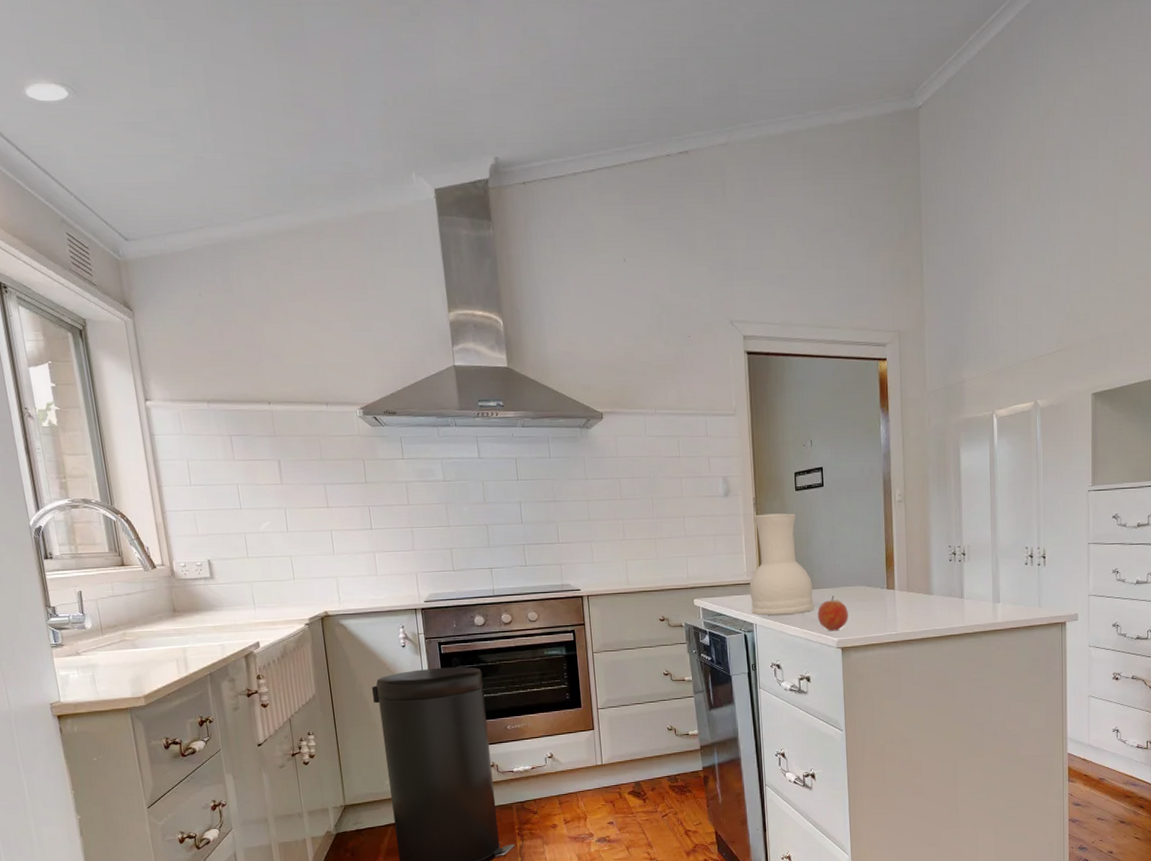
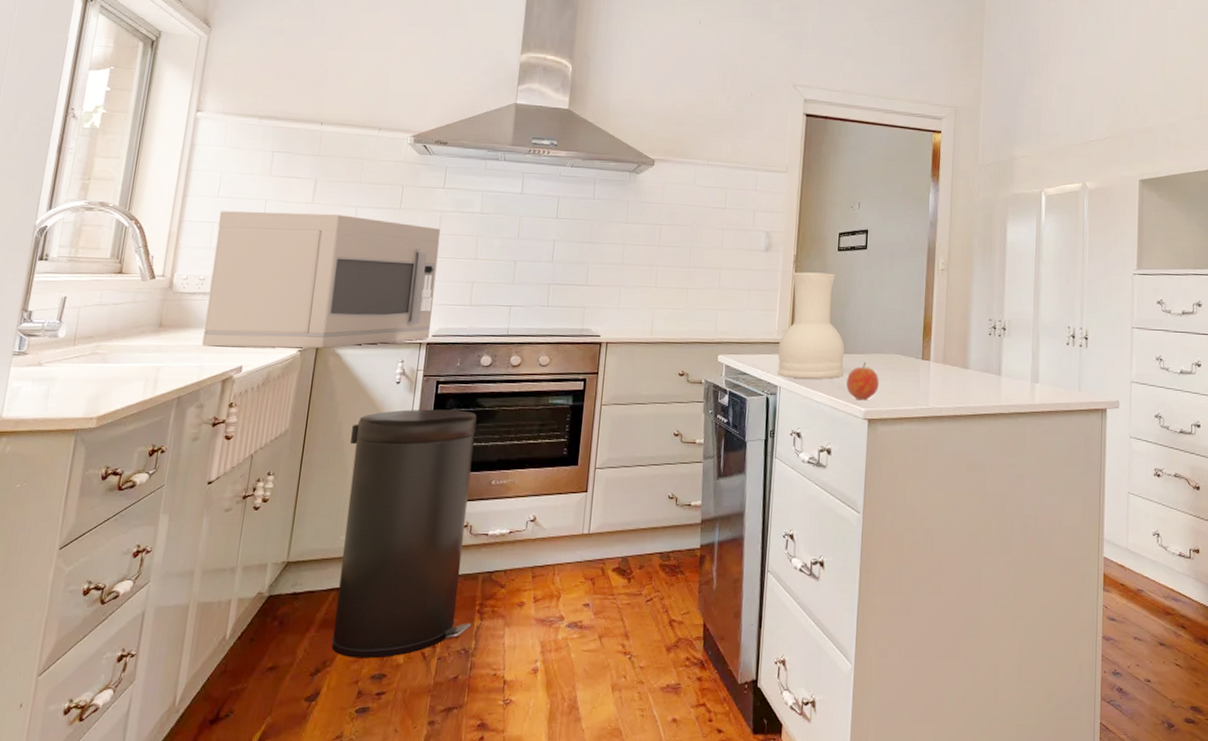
microwave: none [197,492,423,627] -> present [202,211,441,349]

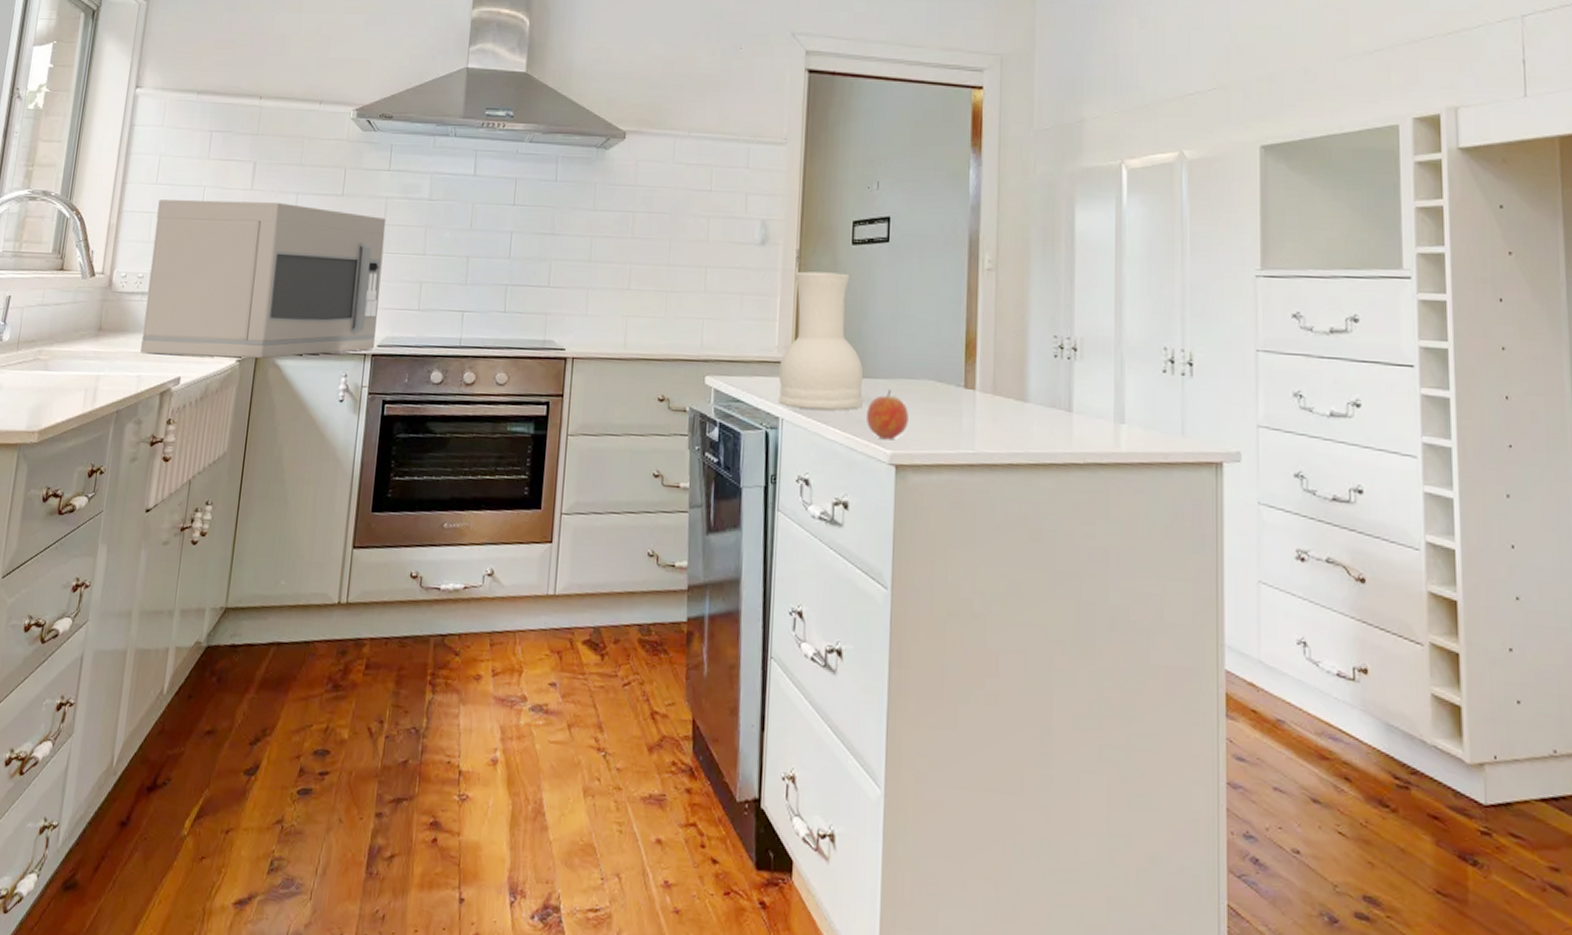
pedal bin: present [331,409,477,659] -> none [271,433,427,730]

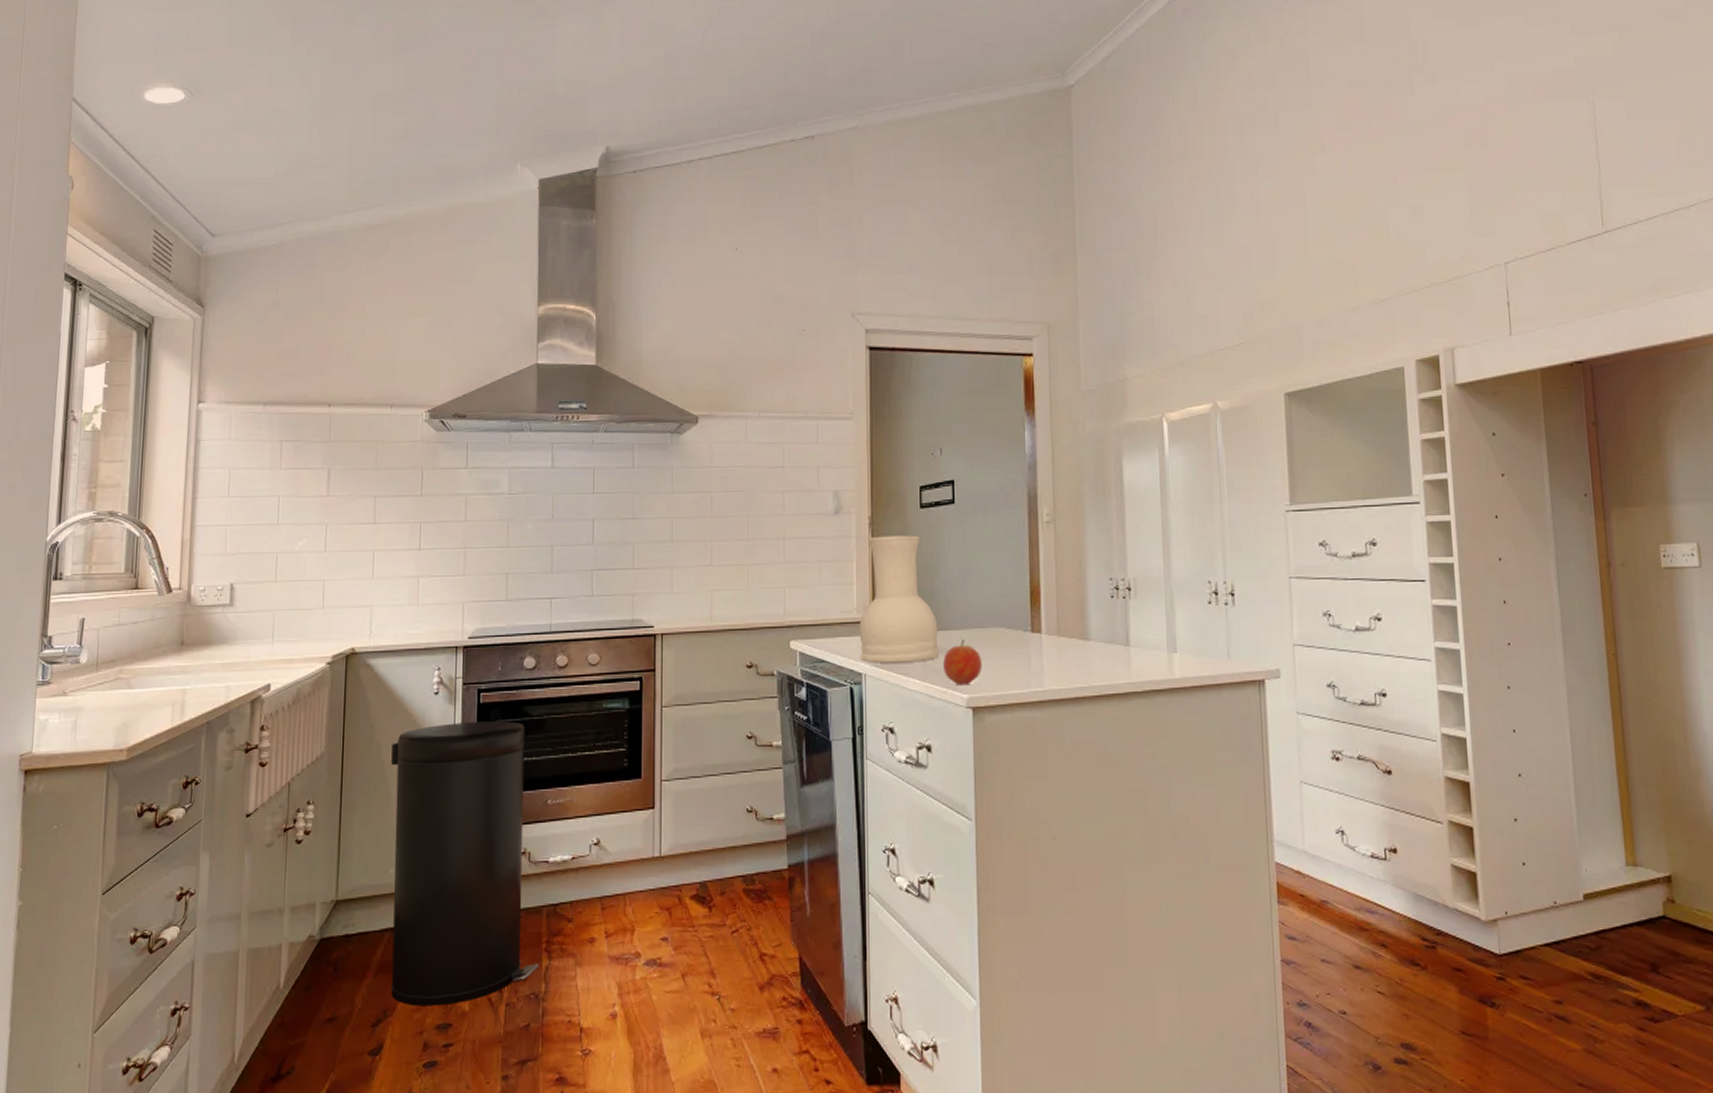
microwave: present [140,199,387,359] -> none [227,506,468,664]
pedal bin: none [271,433,427,730] -> present [390,721,540,1006]

